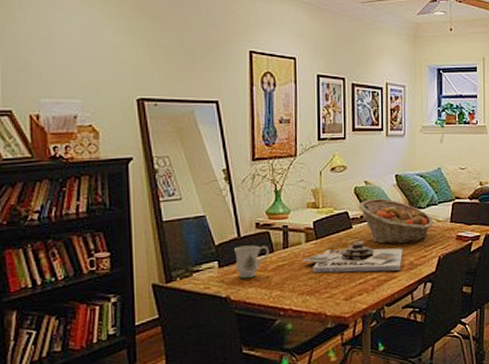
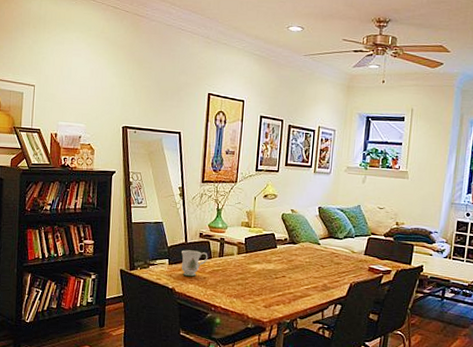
board game: present [301,241,403,273] -> none [232,259,319,290]
fruit basket: present [358,199,433,245] -> none [283,225,349,268]

